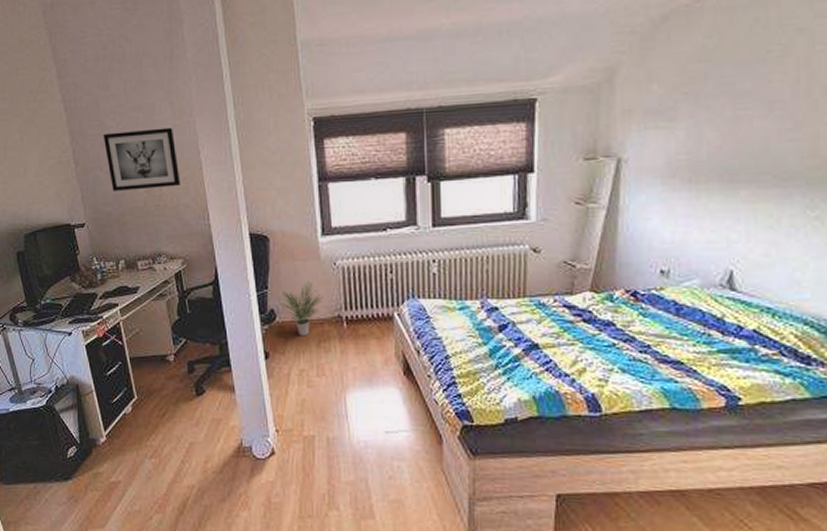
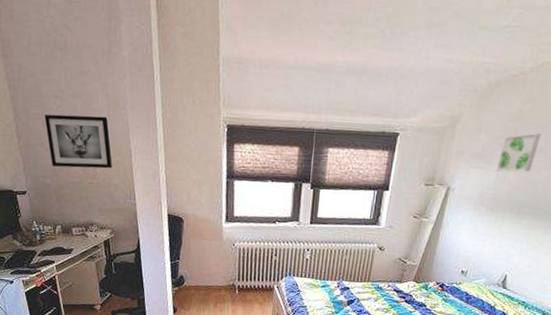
potted plant: present [278,281,324,337] -> none [187,256,223,298]
wall art: none [684,72,743,130] -> present [495,133,542,172]

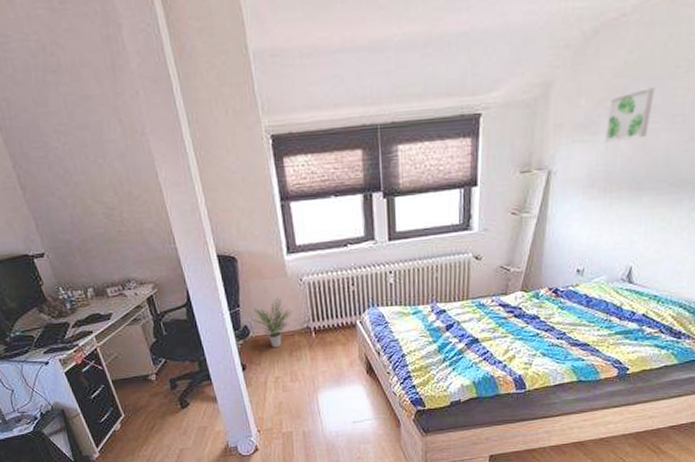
wall art: present [44,114,112,169] -> none [48,148,141,218]
potted plant: none [187,256,223,298] -> present [250,297,293,348]

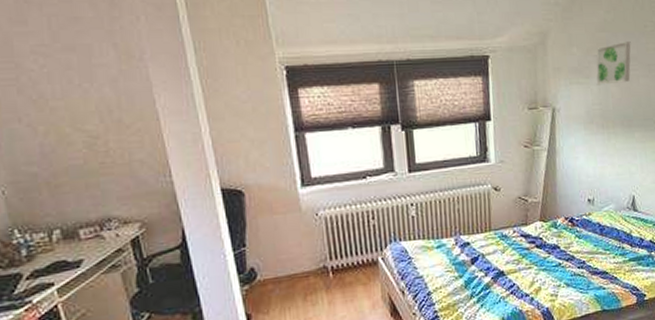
potted plant: present [250,297,293,348] -> none [258,234,307,293]

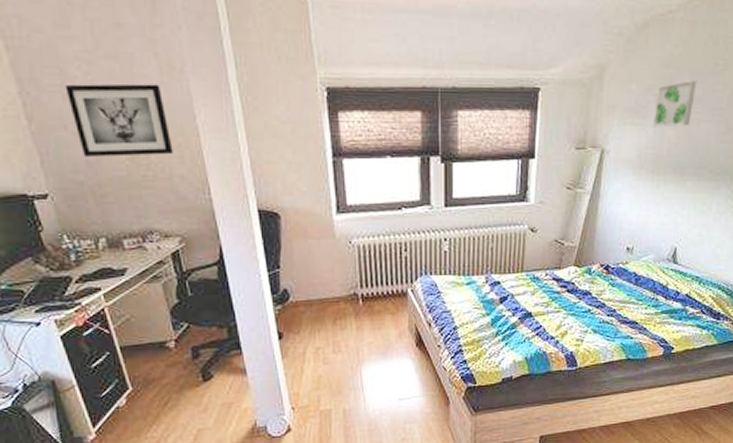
wall art: none [20,73,132,148] -> present [65,83,173,157]

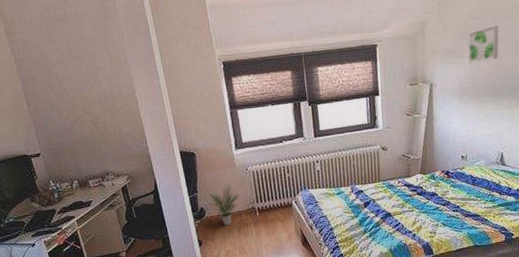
wall art: present [65,83,173,157] -> none [51,73,121,126]
potted plant: none [291,259,339,315] -> present [206,183,240,226]

